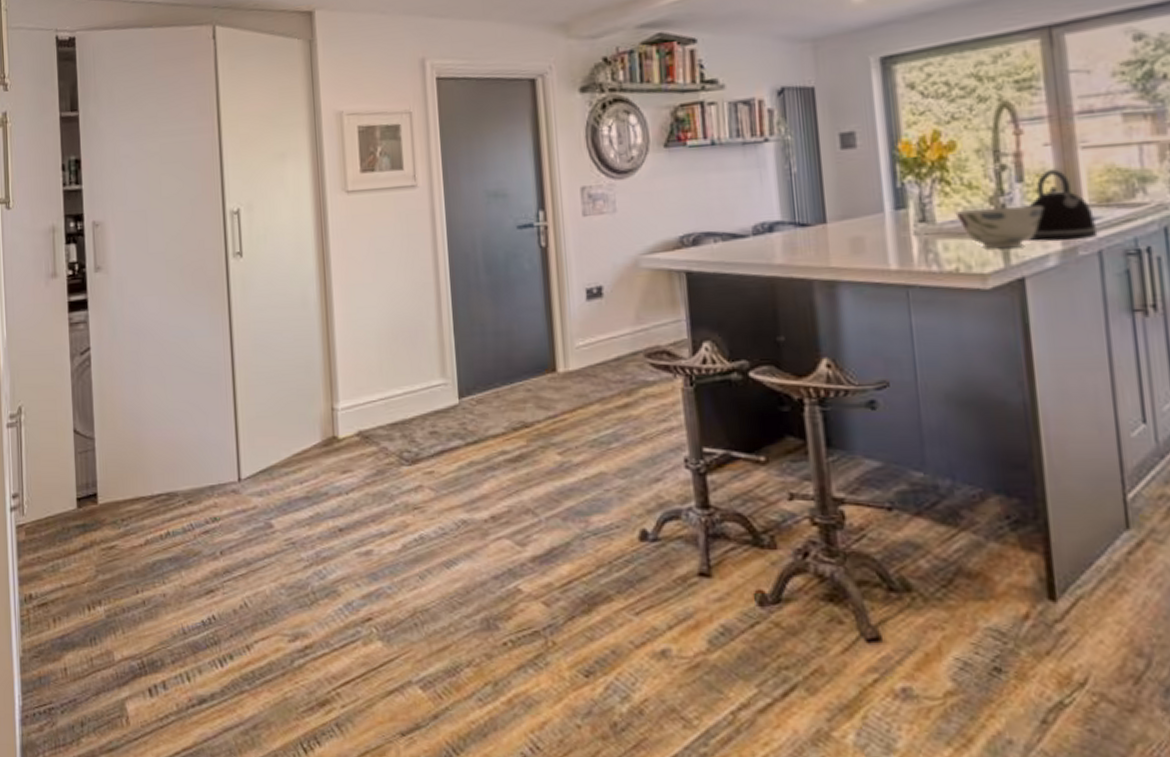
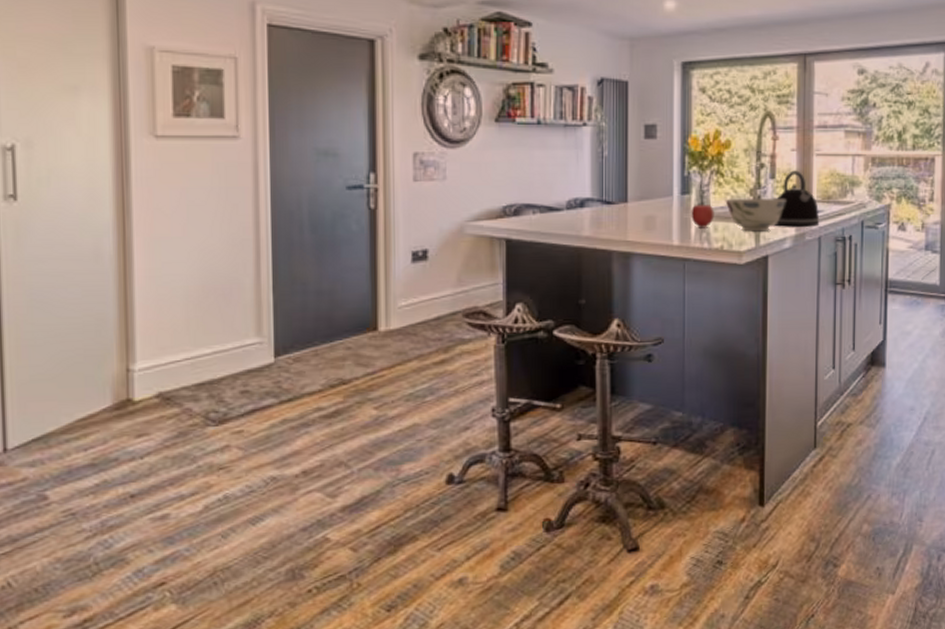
fruit: none [910,217,943,247] -> present [691,202,714,227]

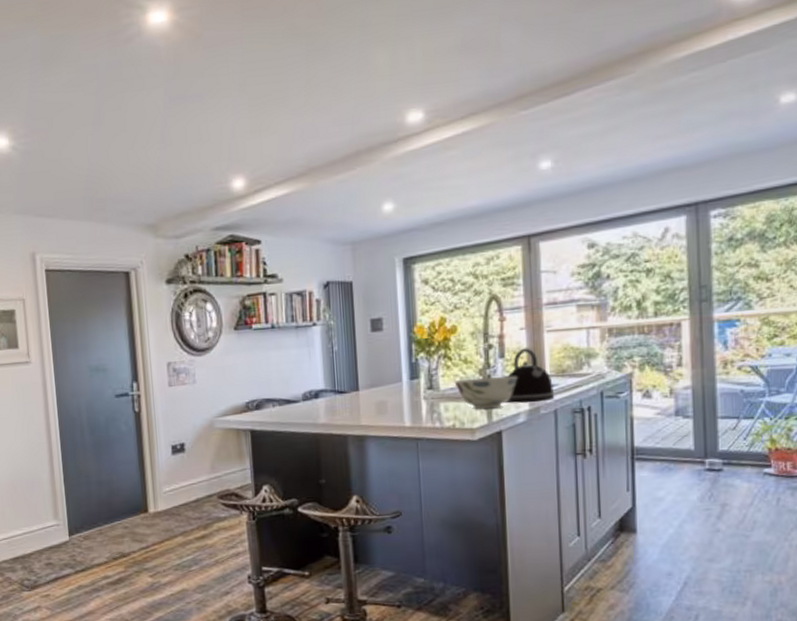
fruit: present [691,202,714,227] -> none [421,385,445,408]

